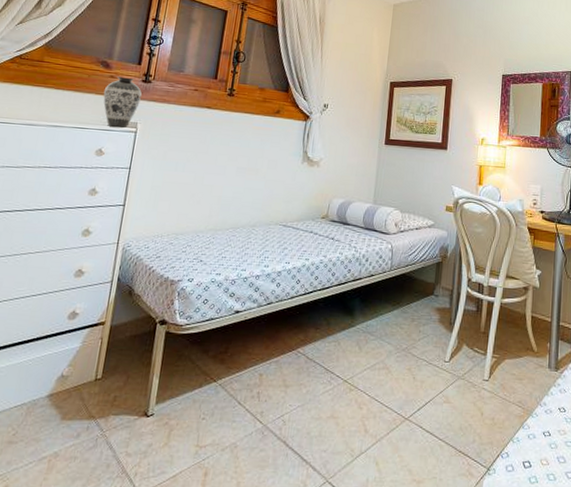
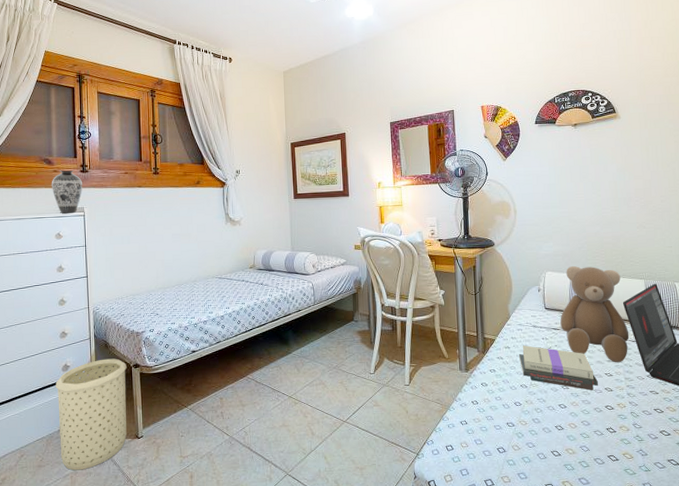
laundry basket: none [41,309,151,453] -> present [55,358,127,471]

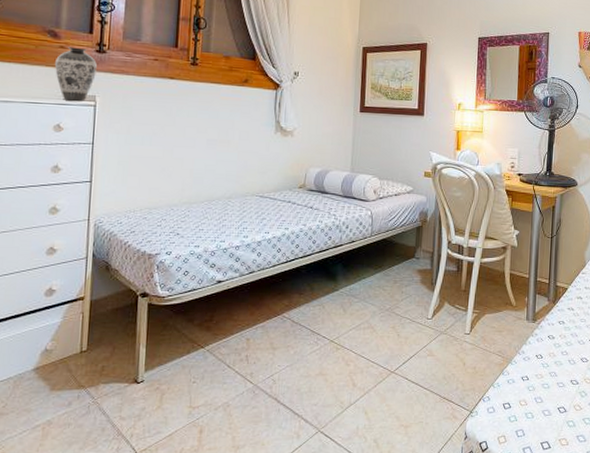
laundry basket: present [55,358,127,471] -> none [31,284,132,421]

